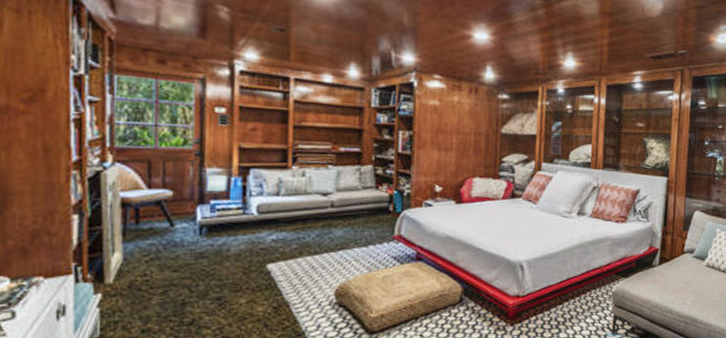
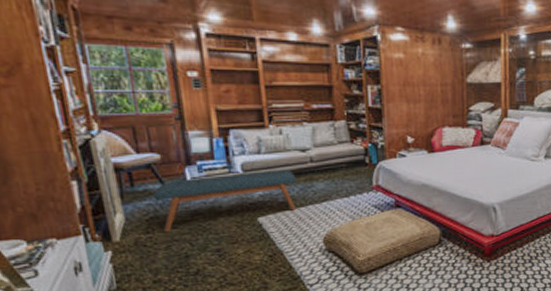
bench: none [158,213,314,276] -> present [153,169,297,233]

